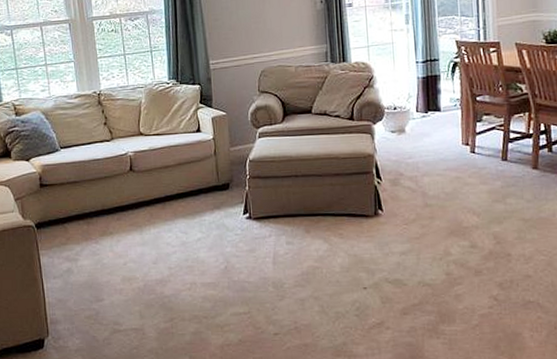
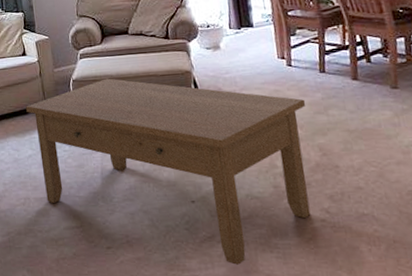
coffee table: none [197,159,485,351] -> present [26,78,311,265]

